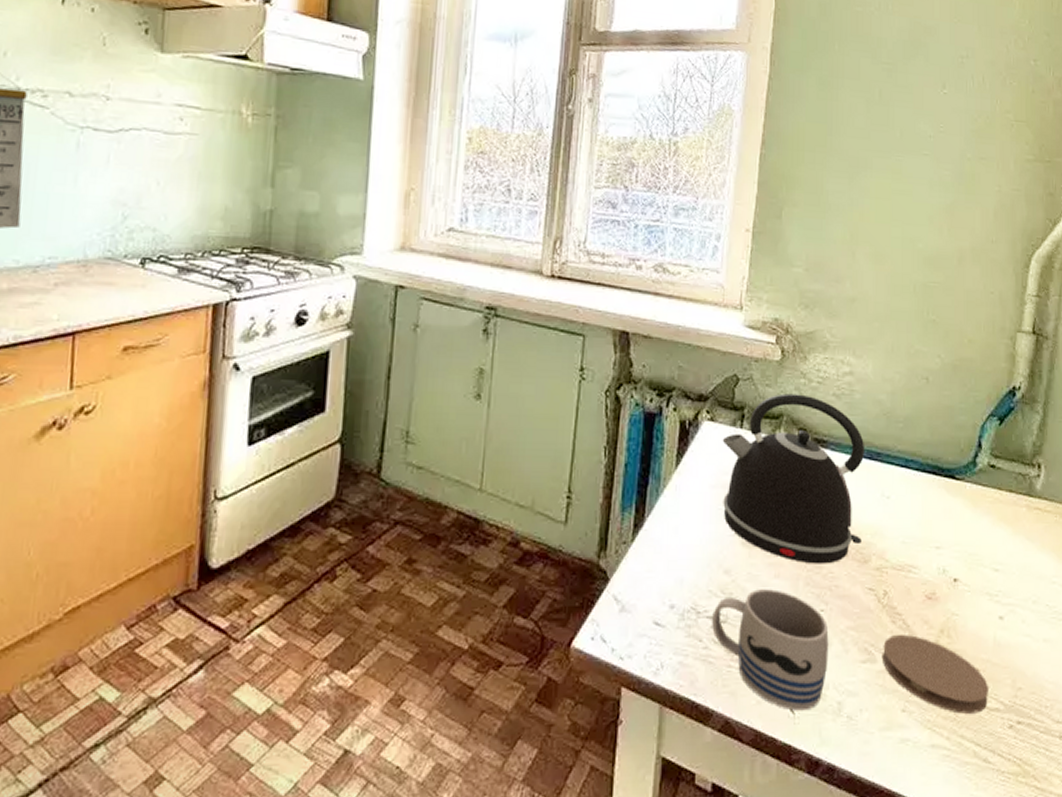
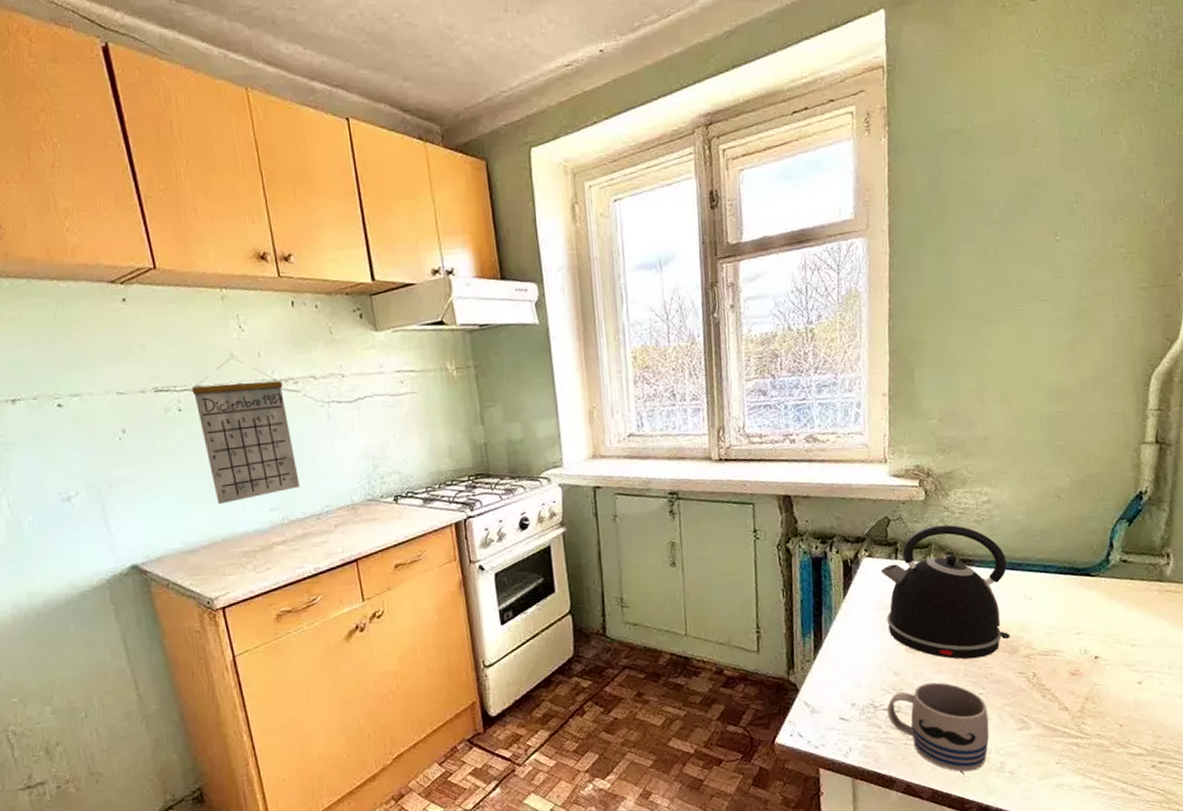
coaster: present [881,635,990,714] -> none [1035,704,1133,761]

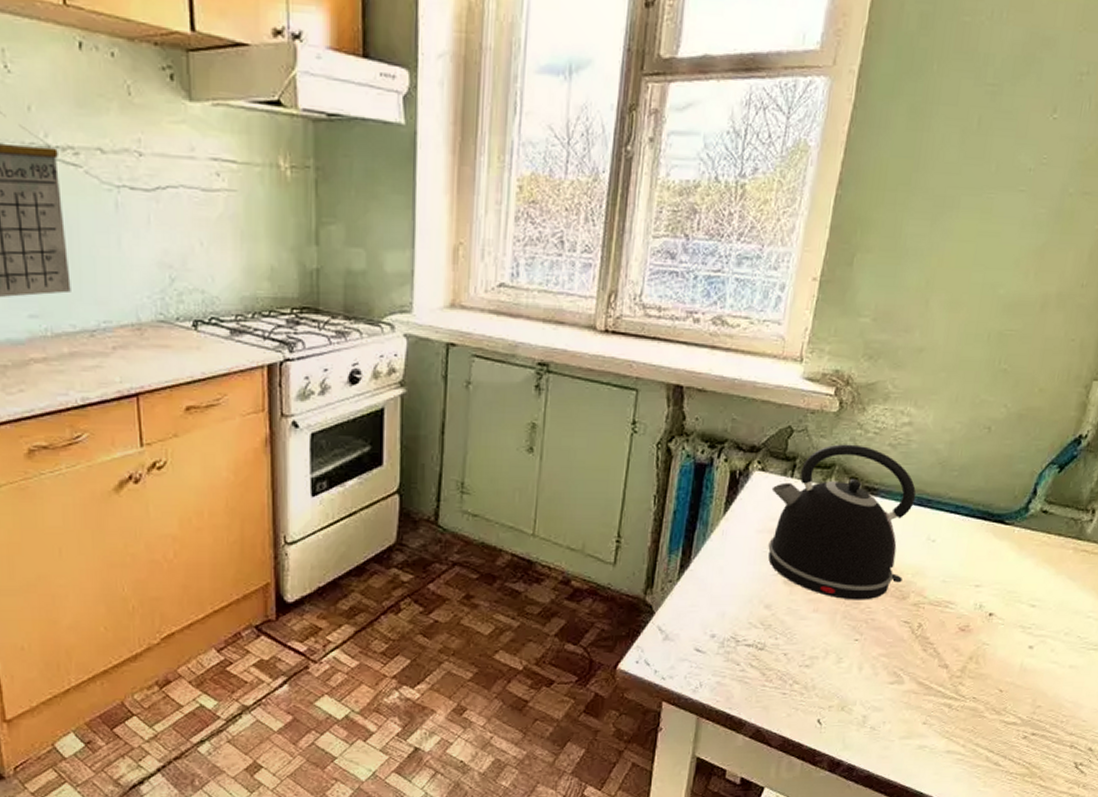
mug: present [887,682,990,772] -> none [750,622,861,722]

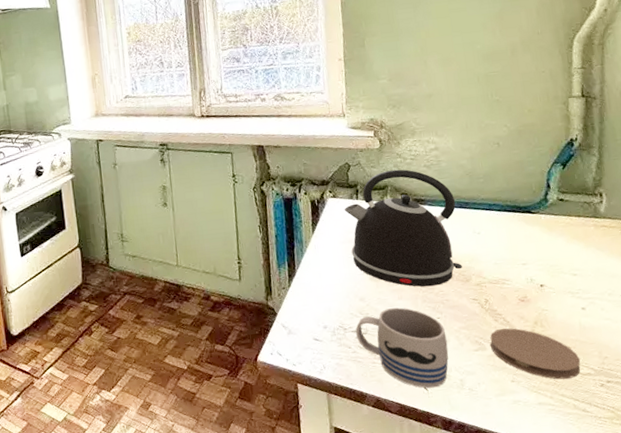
mug: none [750,622,861,722] -> present [355,307,449,389]
coaster: none [909,661,1010,726] -> present [490,328,581,380]

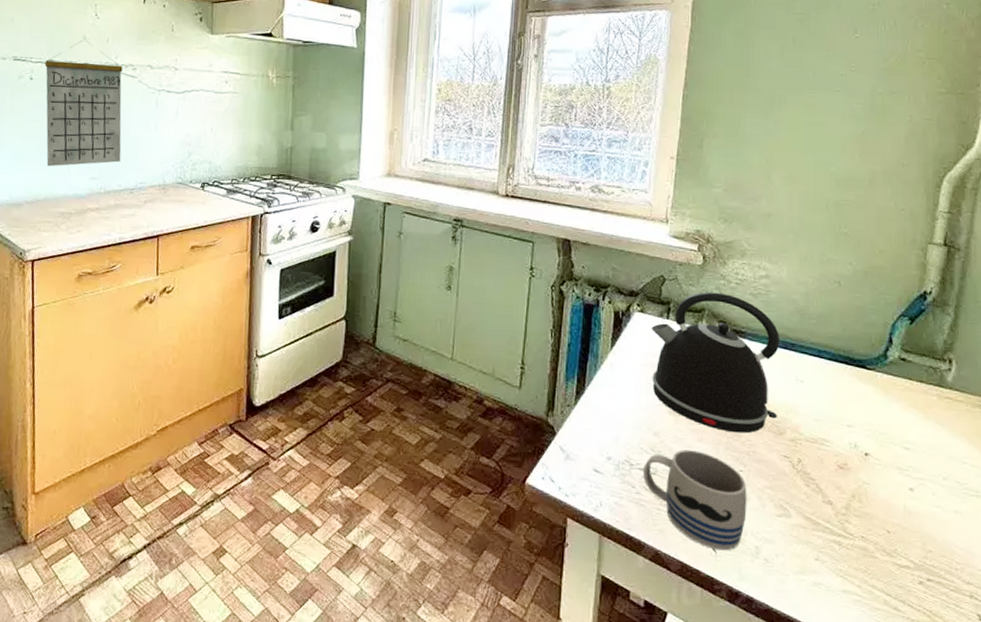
coaster: present [490,328,581,380] -> none [796,496,900,568]

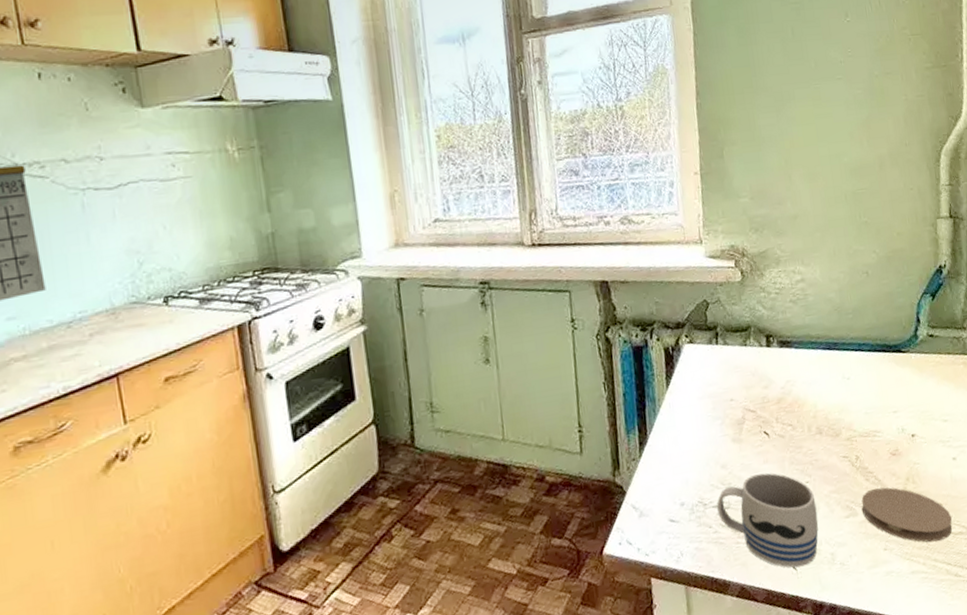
kettle: present [651,292,780,434] -> none [702,306,832,447]
coaster: none [796,496,900,568] -> present [861,487,953,543]

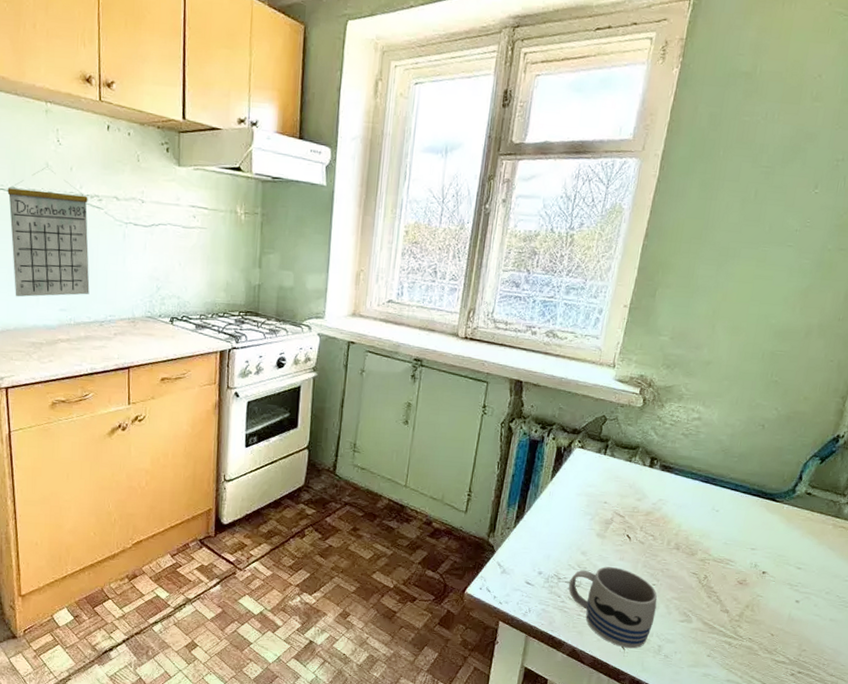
coaster: present [861,487,953,543] -> none [696,606,780,663]

